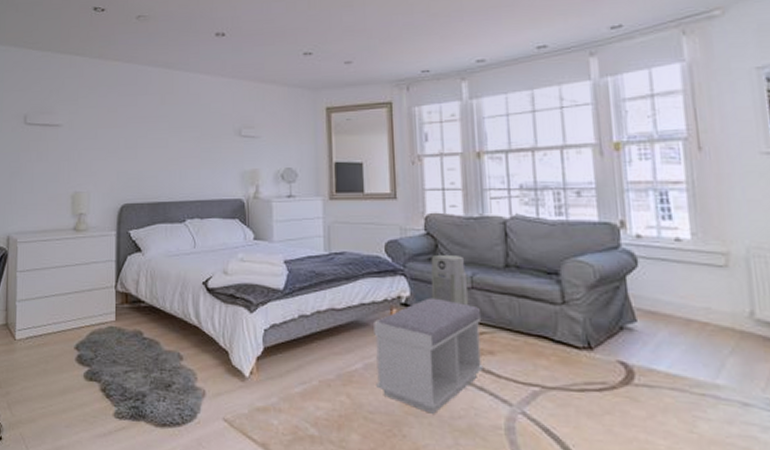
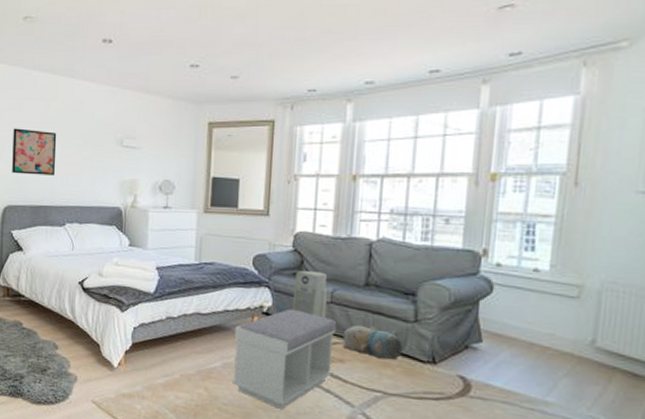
wall art: none [128,124,174,171] -> present [12,128,57,176]
plush toy: none [489,311,556,349] -> present [342,325,404,361]

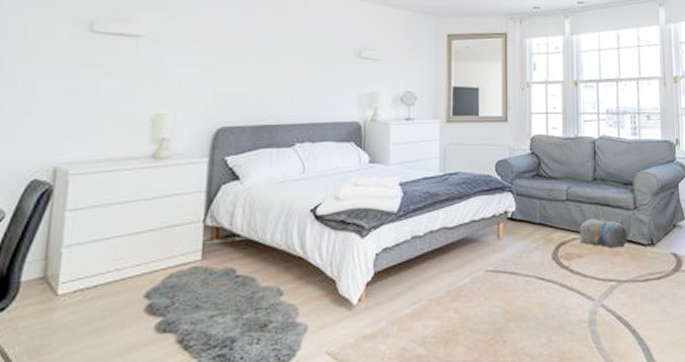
wall art: present [12,128,57,176] -> none [229,39,286,91]
bench: present [232,309,336,409] -> none [482,211,573,317]
air purifier: present [292,271,329,319] -> none [533,172,564,217]

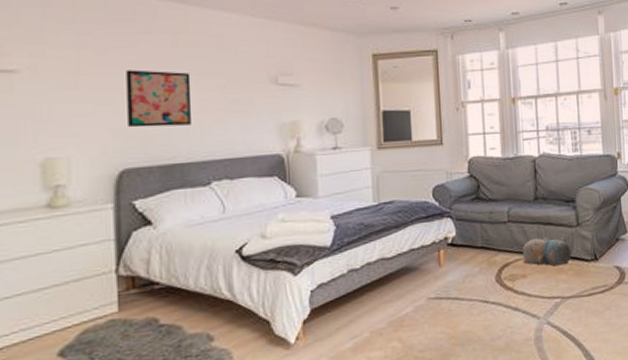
wall art: none [229,39,286,91] -> present [126,70,192,128]

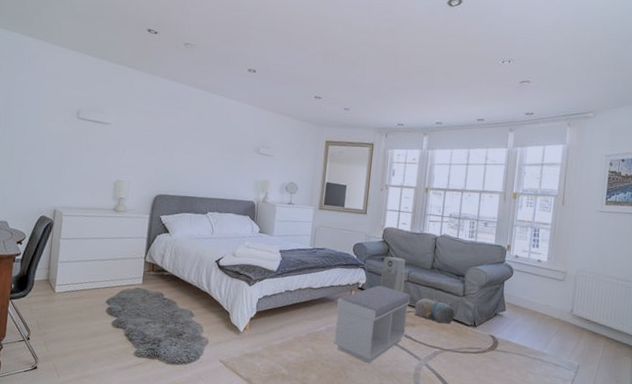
wall art: present [126,70,192,128] -> none [165,131,206,172]
bench: none [423,234,518,340] -> present [333,285,410,363]
air purifier: none [474,193,506,239] -> present [379,256,406,293]

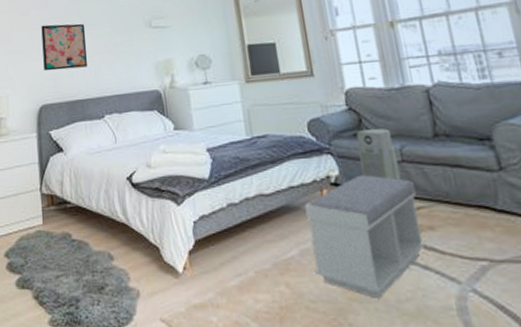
wall art: none [165,131,206,172] -> present [41,23,87,71]
plush toy: present [414,298,455,325] -> none [424,182,497,220]

